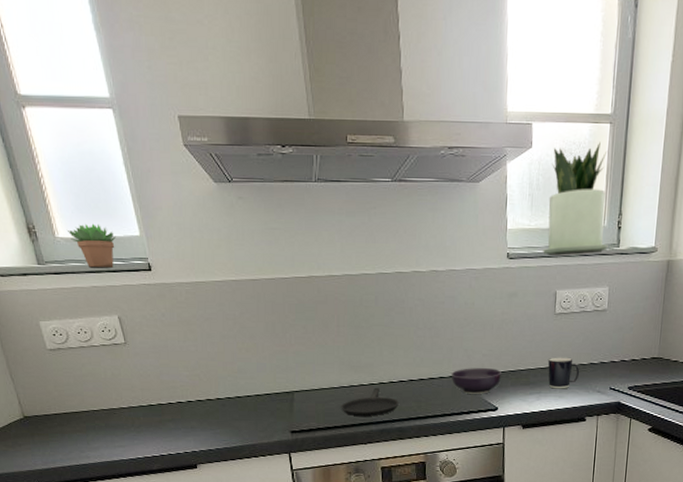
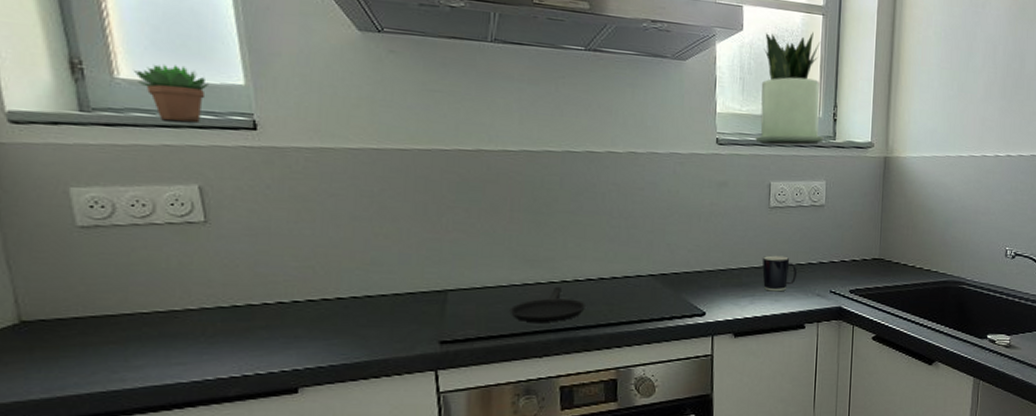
bowl: present [451,367,502,394] -> none [650,265,711,296]

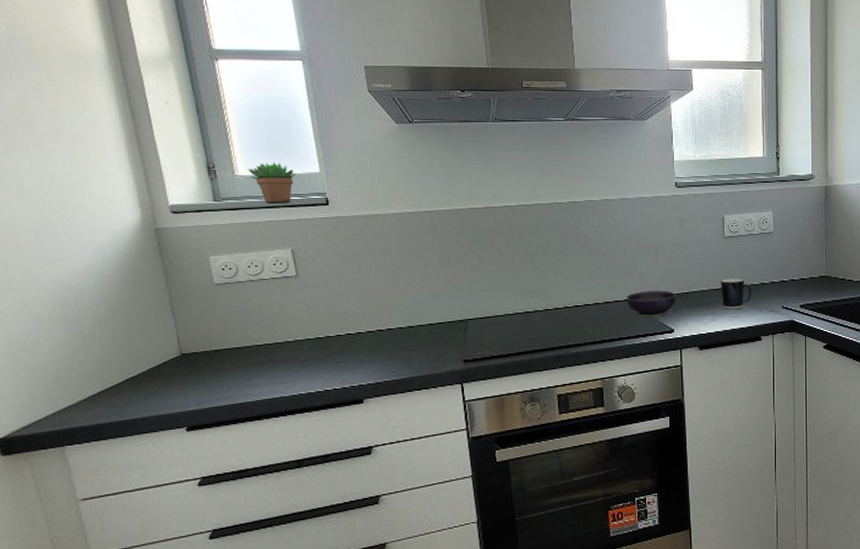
frying pan: present [509,286,585,322] -> none [515,313,574,342]
bowl: none [650,265,711,296] -> present [626,290,677,316]
planter: present [754,32,824,147] -> none [707,85,769,185]

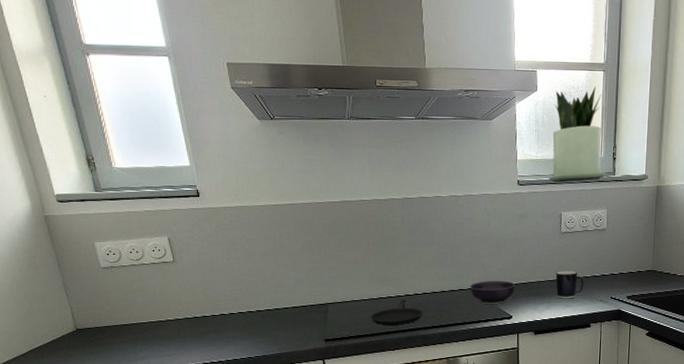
succulent plant: present [247,162,296,205] -> none [123,155,168,196]
frying pan: none [515,313,574,342] -> present [370,299,423,325]
planter: none [707,85,769,185] -> present [548,86,605,183]

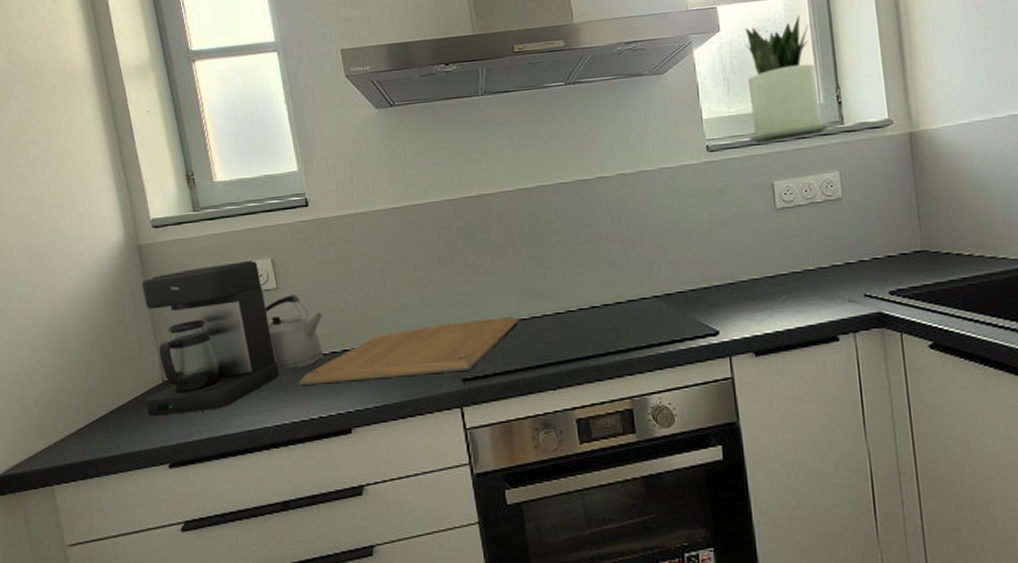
coffee maker: none [51,237,178,356] -> present [142,260,280,416]
kettle: none [163,268,214,326] -> present [264,295,324,371]
chopping board: none [194,296,369,339] -> present [298,316,519,386]
frying pan: present [370,299,423,325] -> none [521,317,592,354]
bowl: present [470,280,516,304] -> none [654,281,719,316]
mug: present [555,270,584,299] -> none [775,260,821,302]

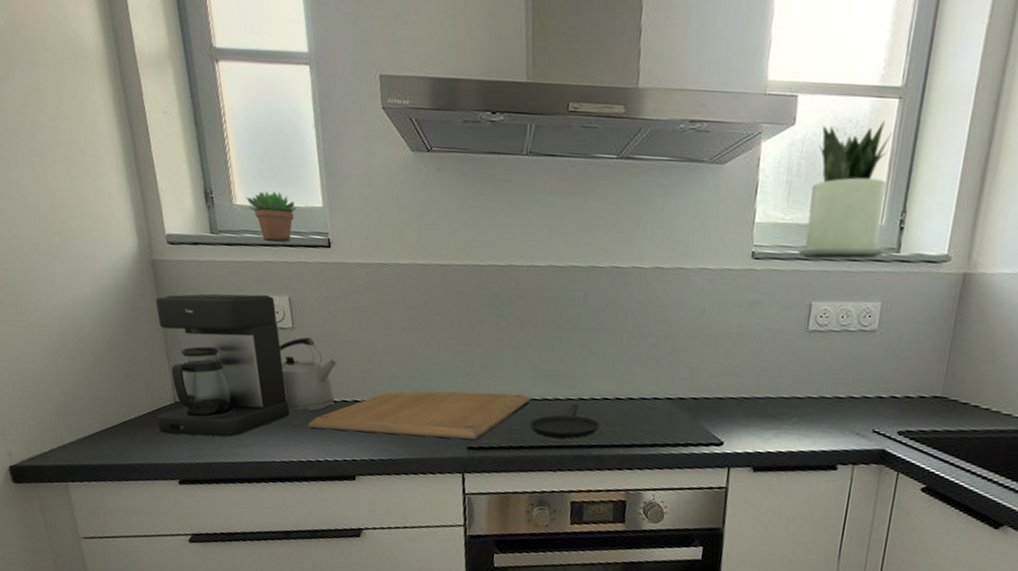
succulent plant: none [225,163,273,211] -> present [245,190,297,243]
frying pan: none [521,317,592,354] -> present [529,403,600,438]

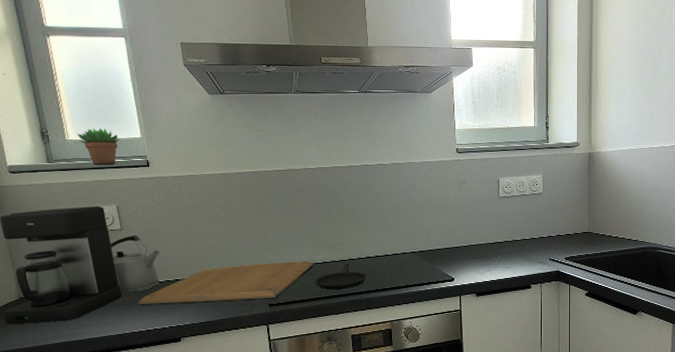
planter: present [797,121,894,261] -> none [485,62,539,151]

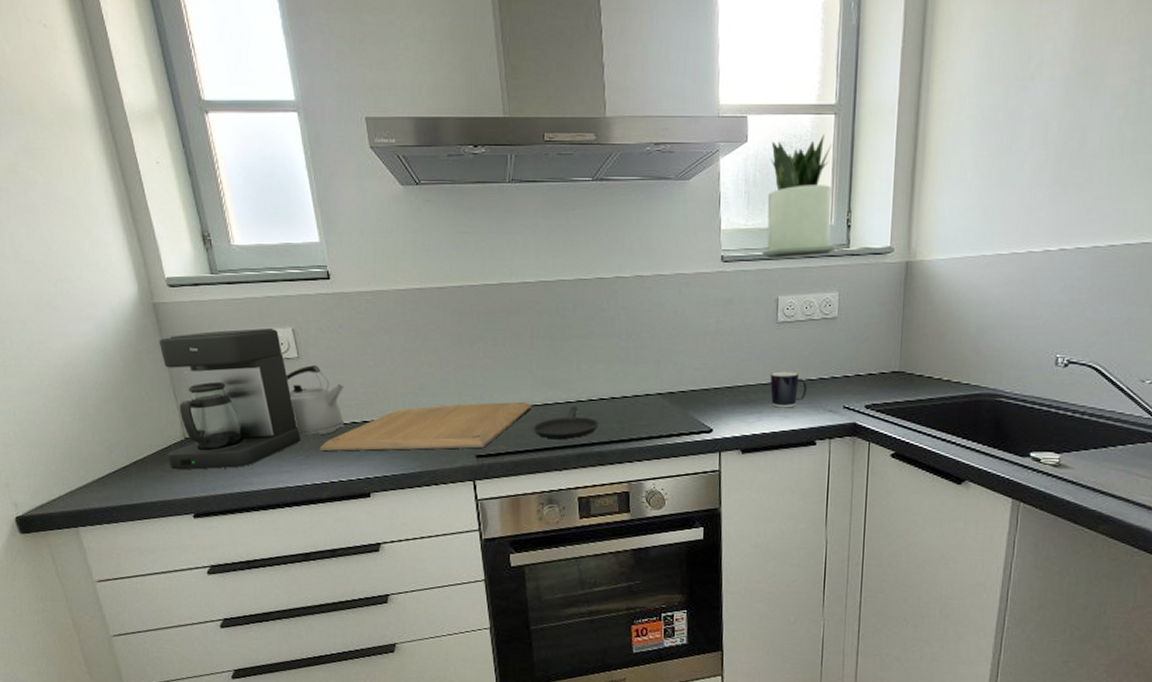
succulent plant: present [76,128,120,166] -> none [243,230,294,278]
planter: none [485,62,539,151] -> present [760,134,837,259]
mug: none [495,233,523,261] -> present [769,371,808,408]

